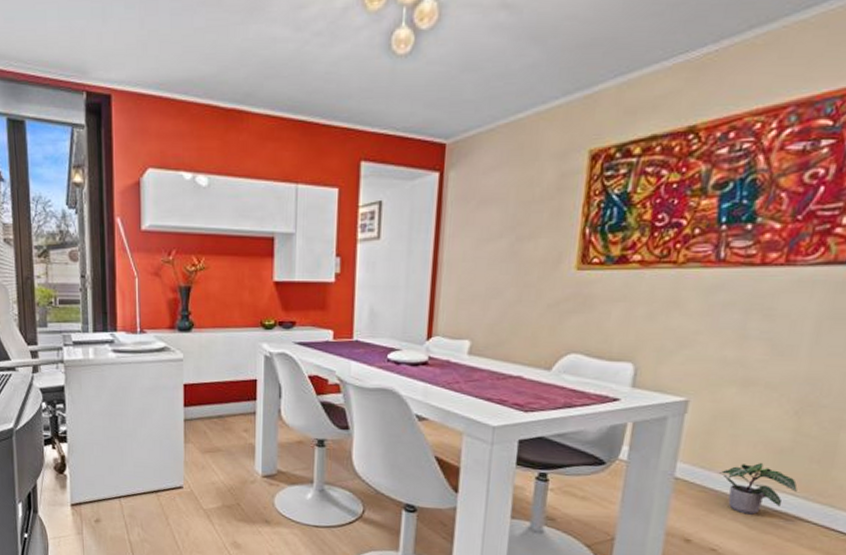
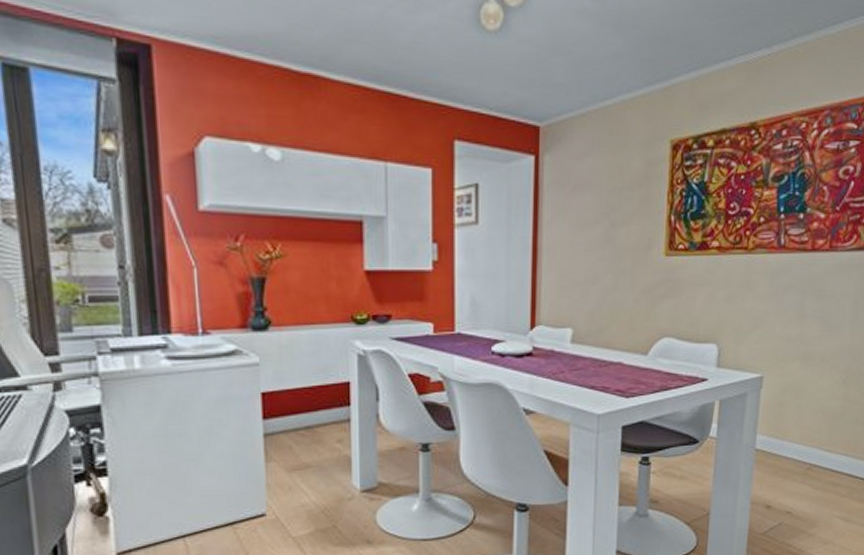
potted plant: present [719,463,798,515] -> none [790,429,848,477]

